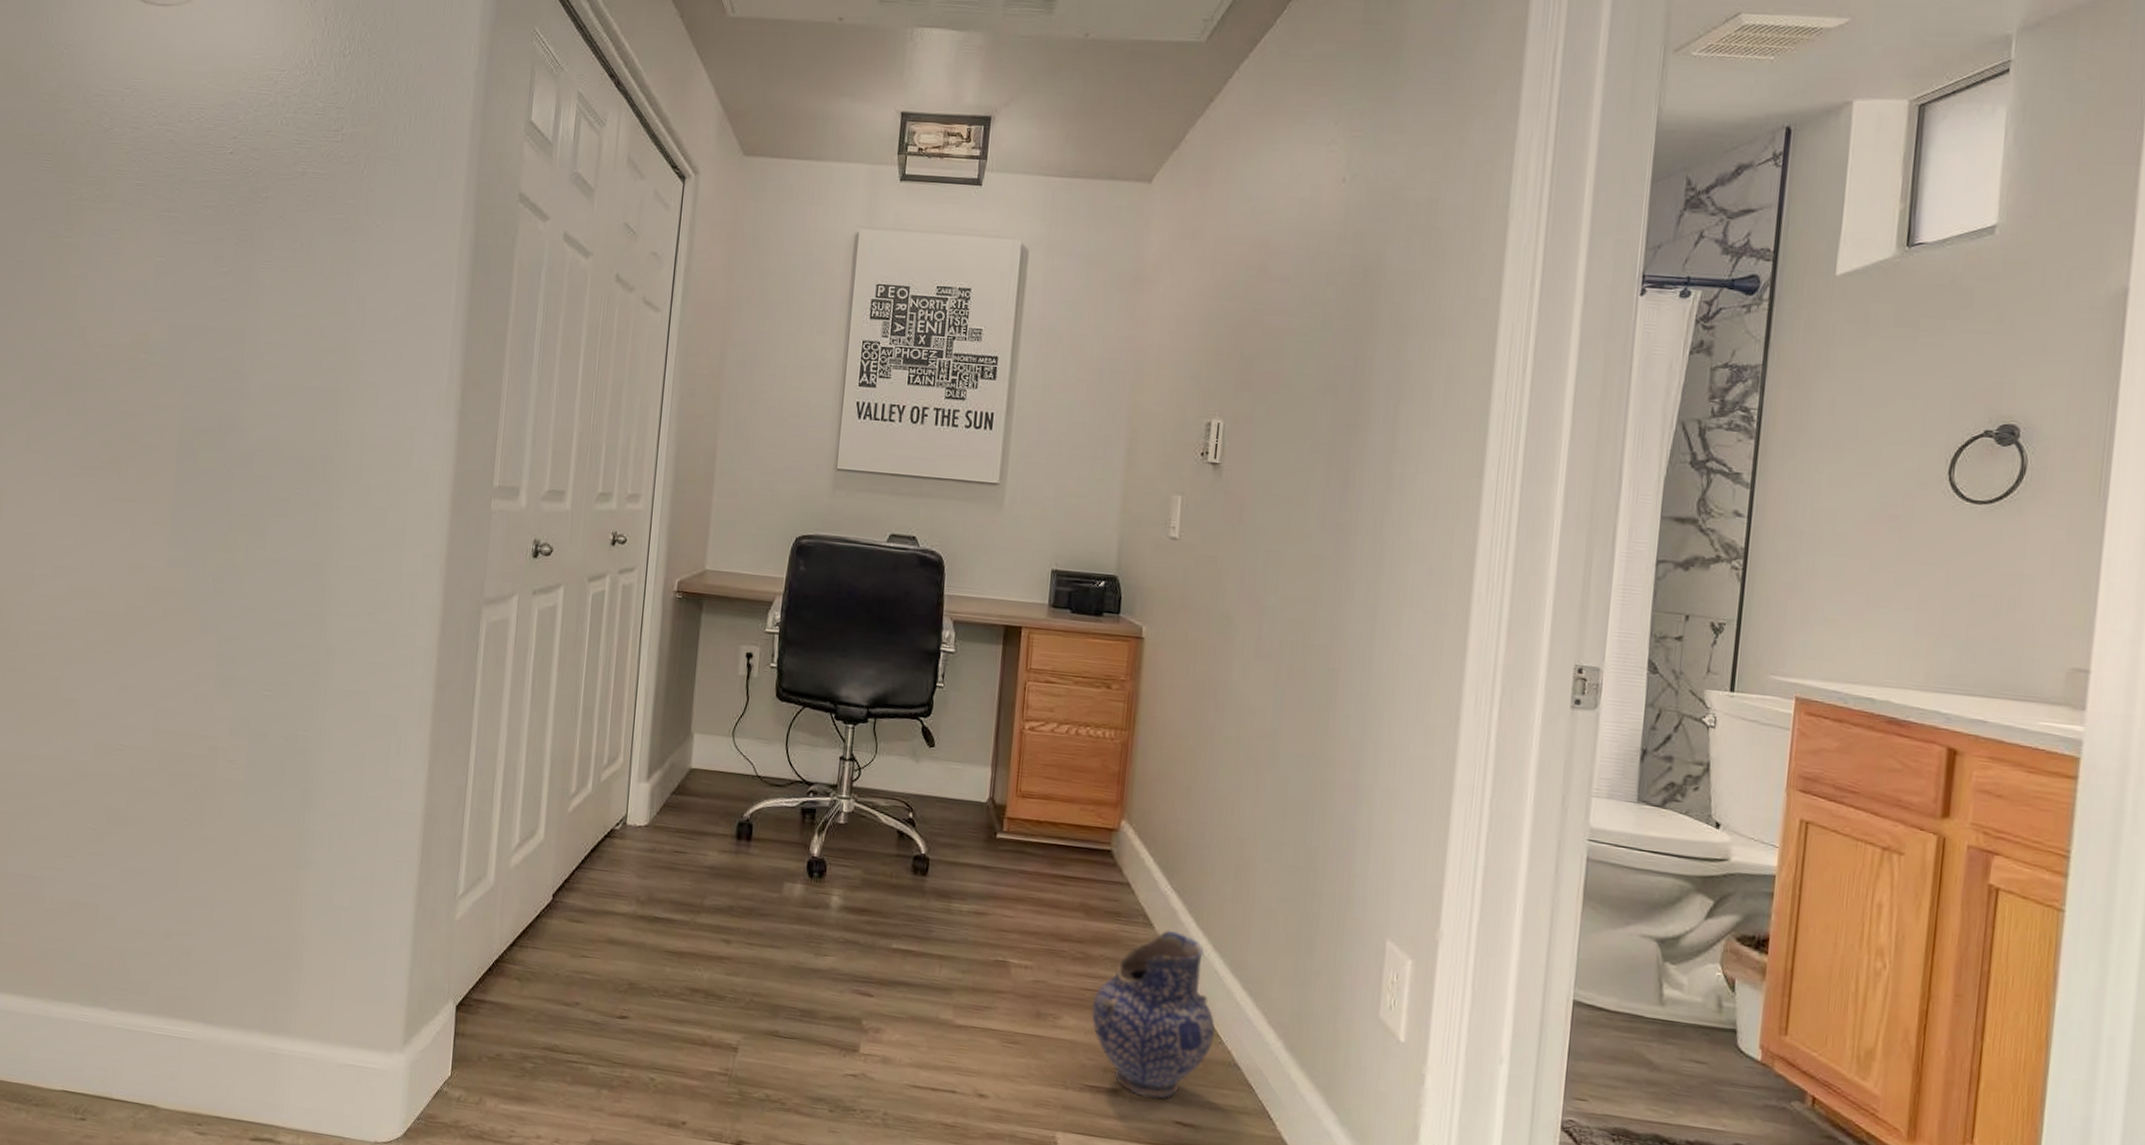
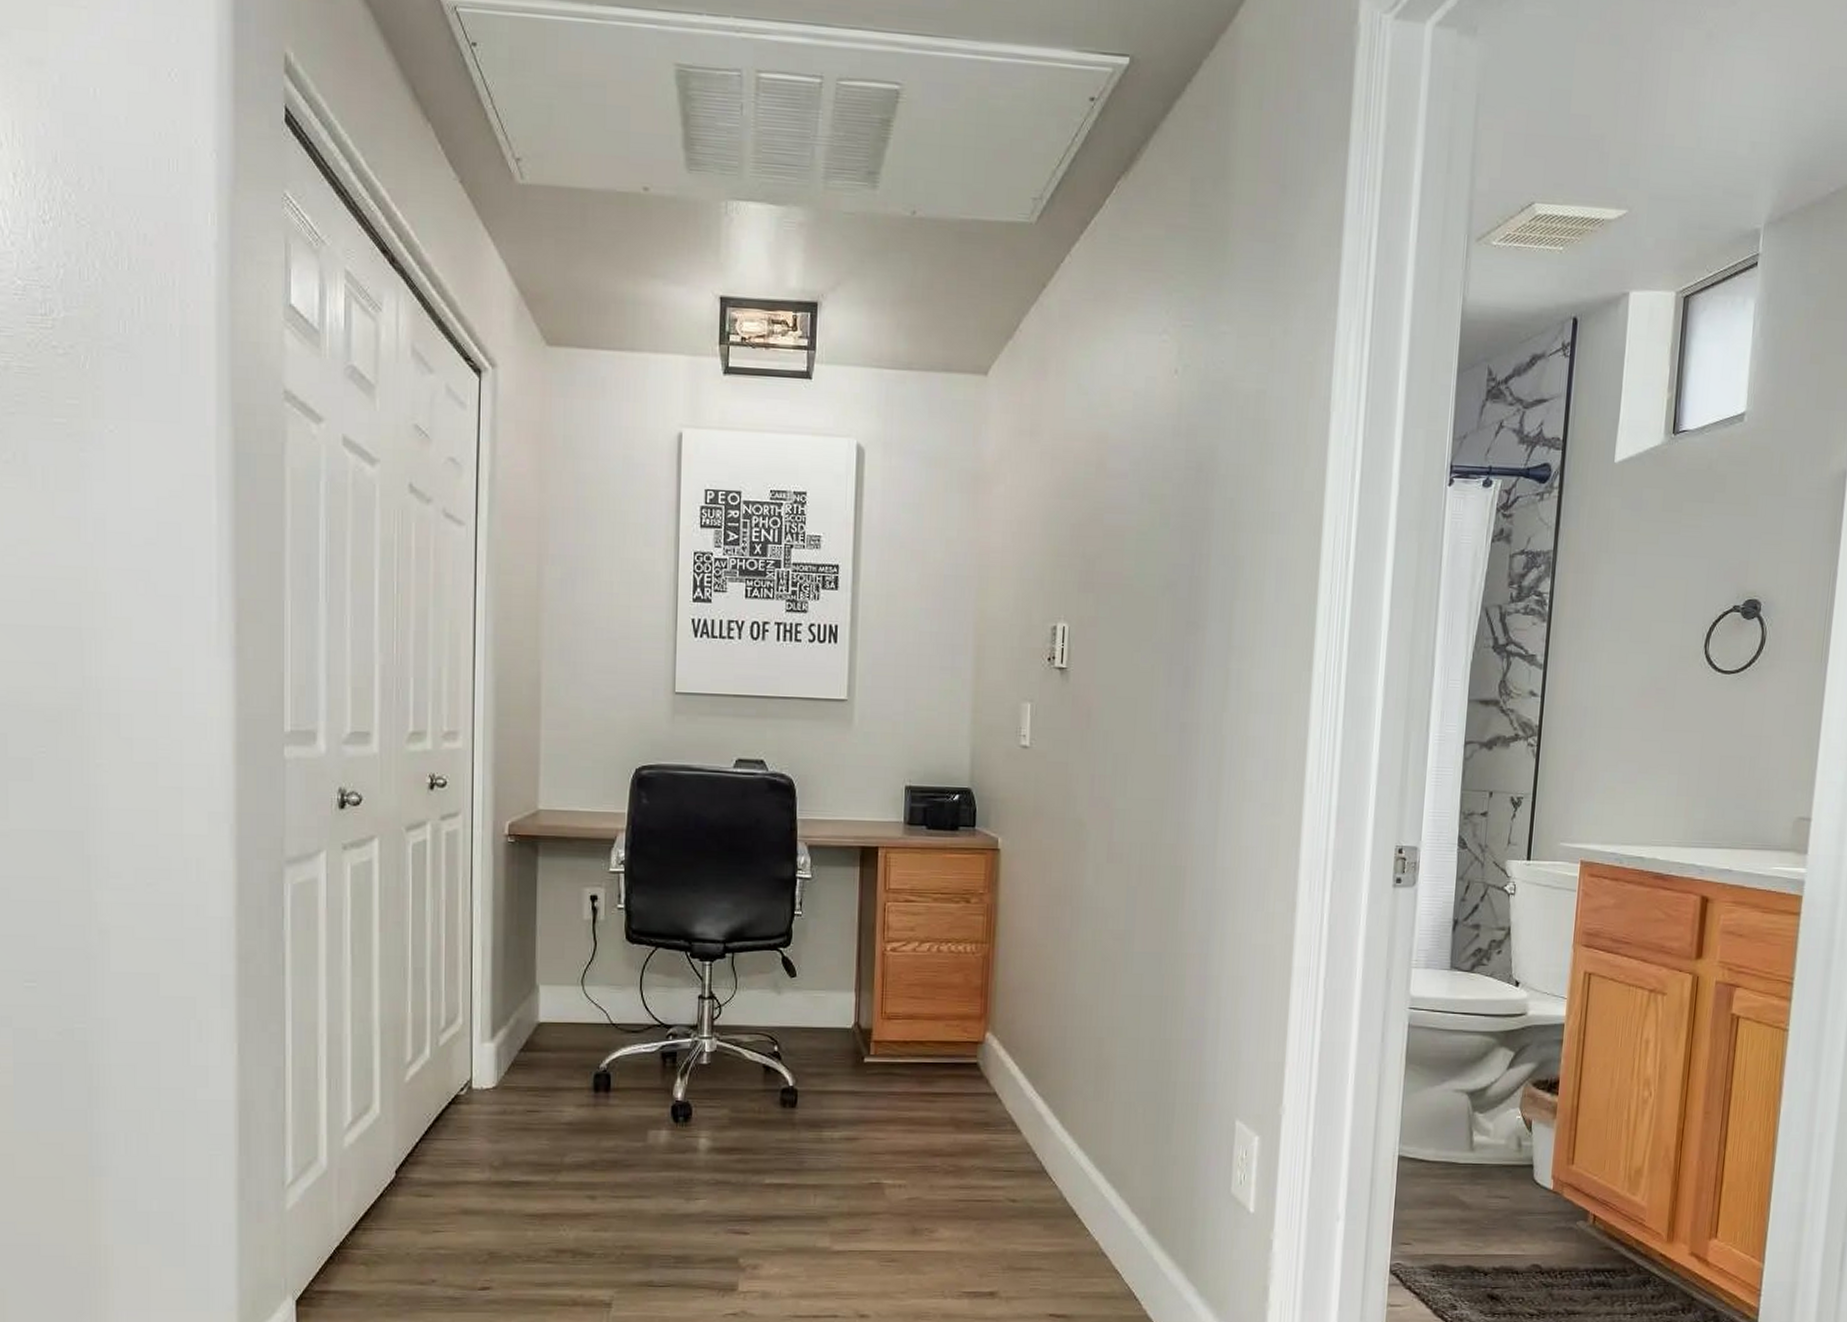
pottery: present [1091,930,1215,1099] -> none [965,1134,1082,1295]

